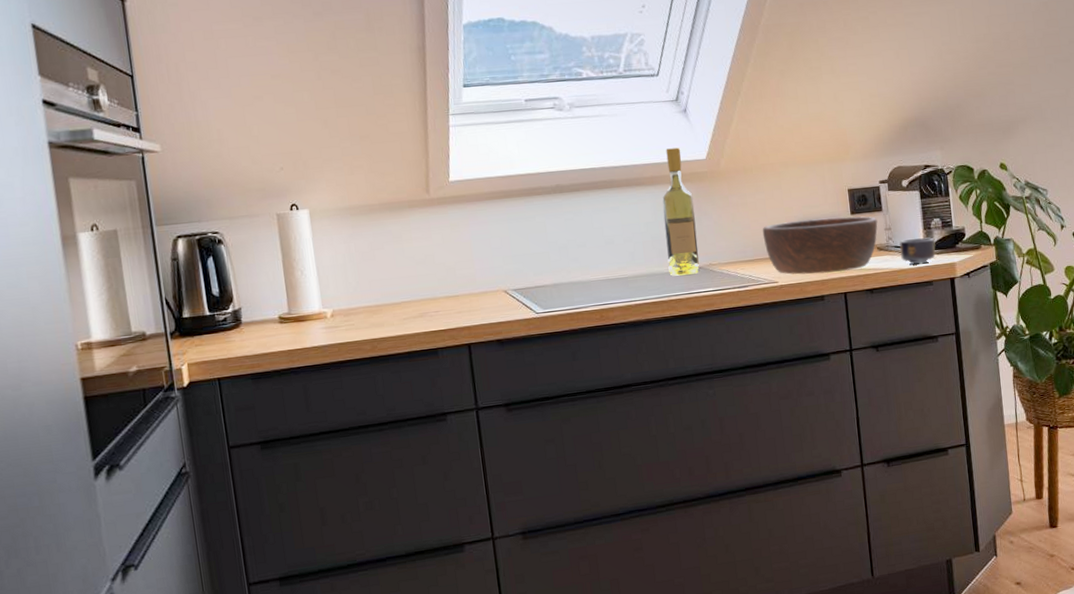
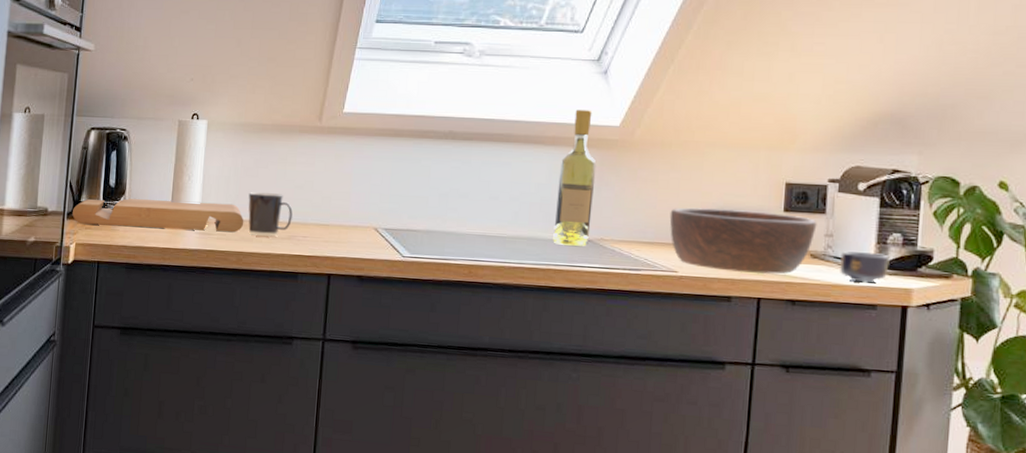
cutting board: none [175,291,371,342] -> present [72,197,244,233]
mug: none [369,273,421,320] -> present [248,192,293,237]

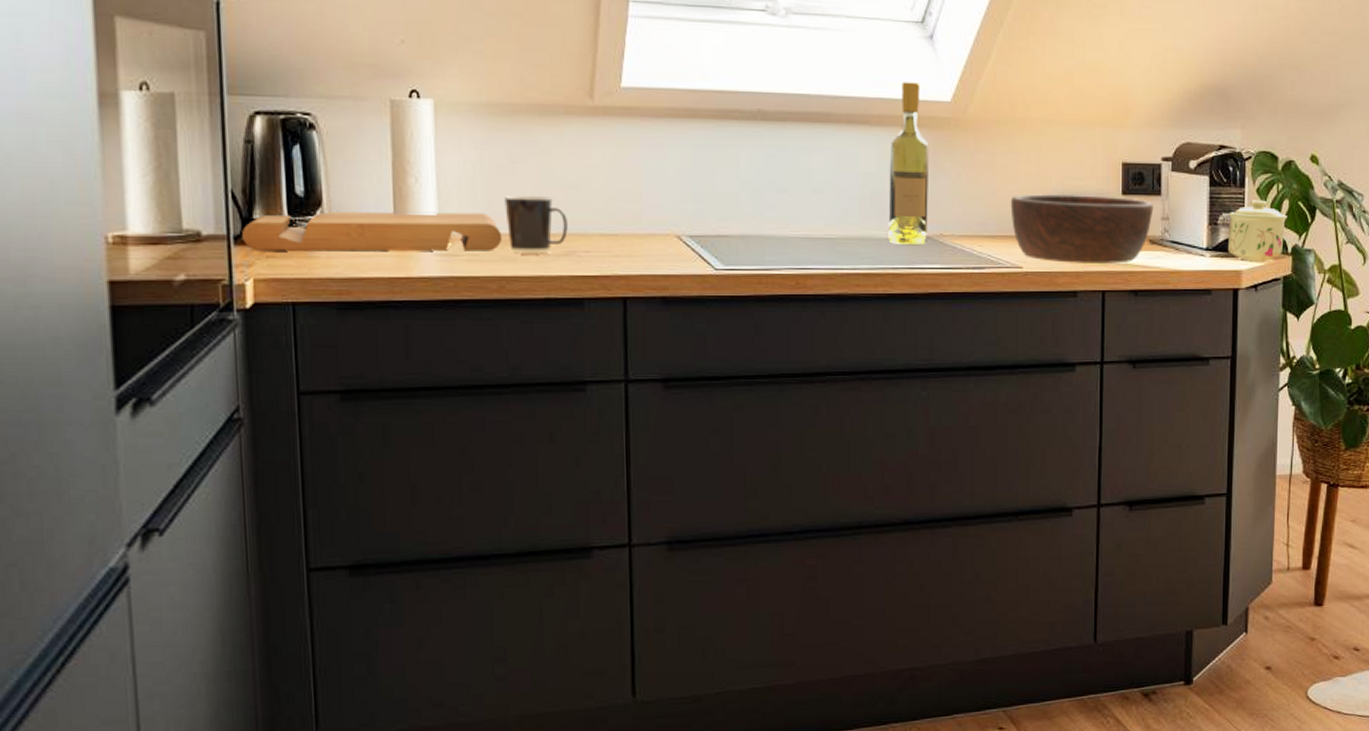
mug: present [840,251,890,282] -> none [1177,234,1221,267]
sugar bowl: none [896,222,968,282] -> present [1227,200,1287,261]

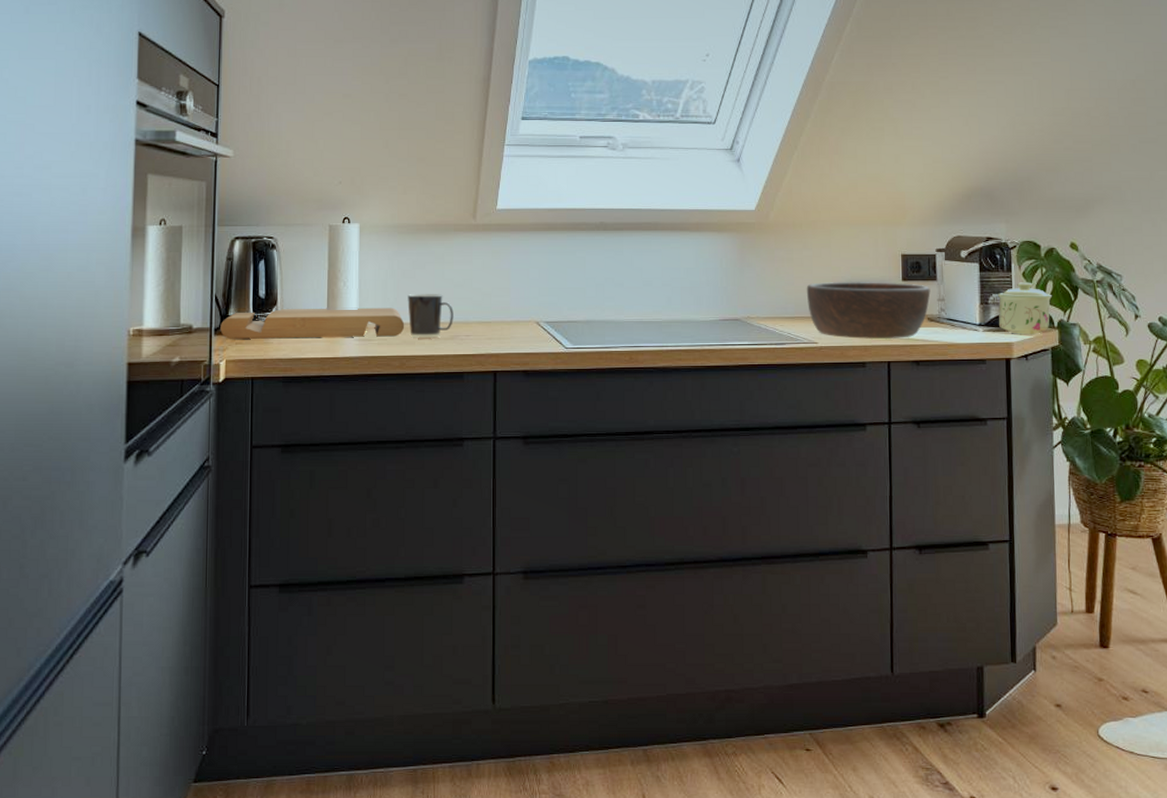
bottle: present [888,82,930,244] -> none [704,196,738,325]

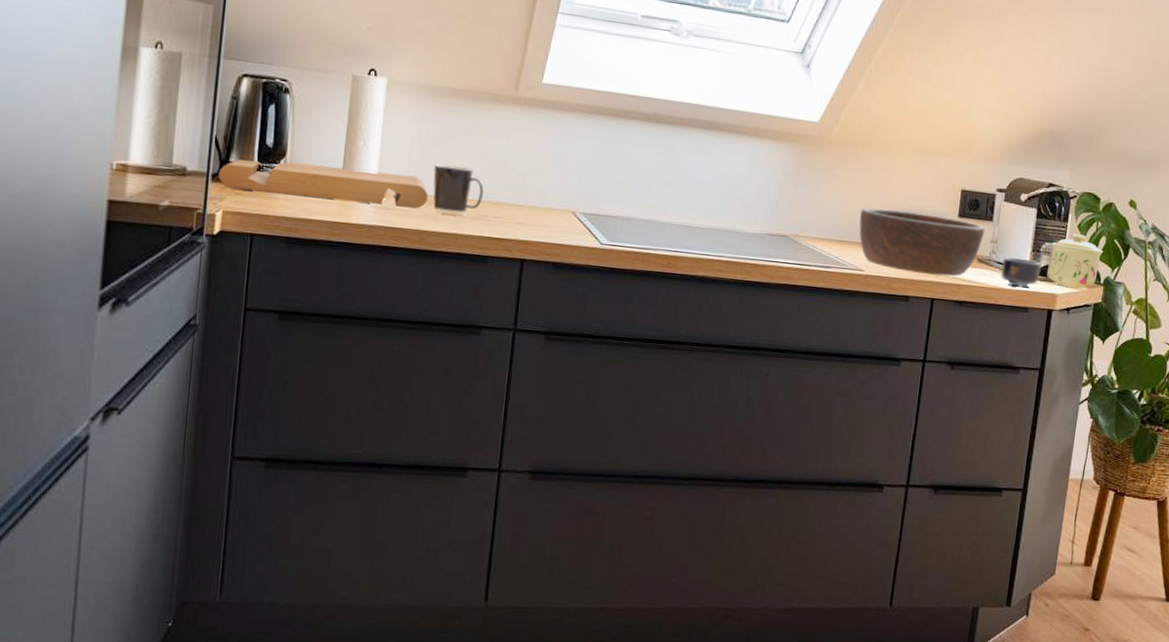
mug: none [953,312,992,340] -> present [1001,257,1041,287]

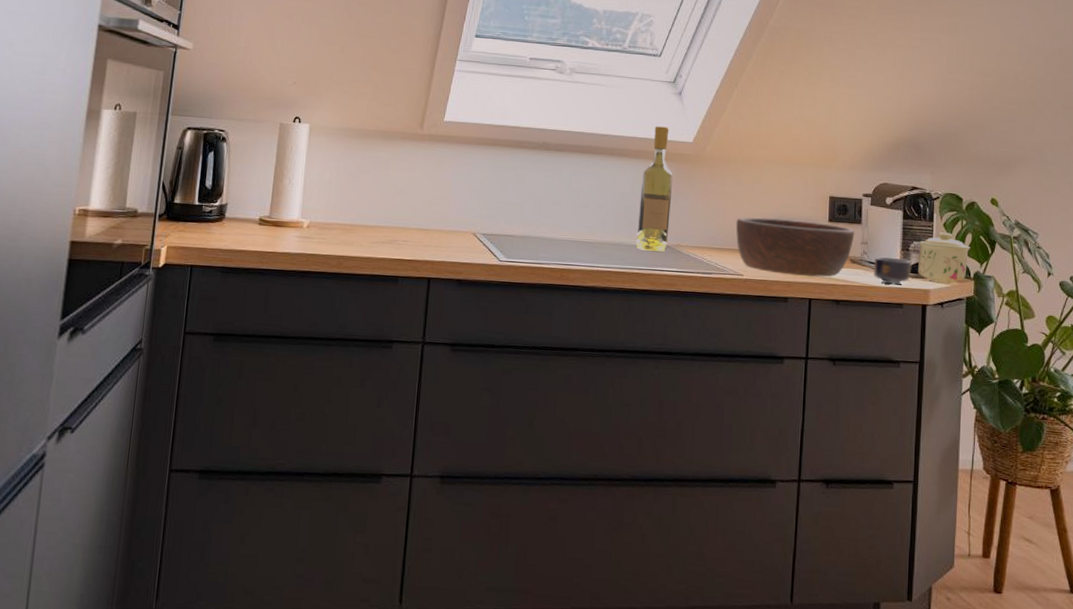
cutting board: present [218,157,429,209] -> none [164,199,345,237]
mug: present [433,164,484,216] -> none [349,196,394,241]
bottle: none [751,102,796,242] -> present [636,126,673,252]

